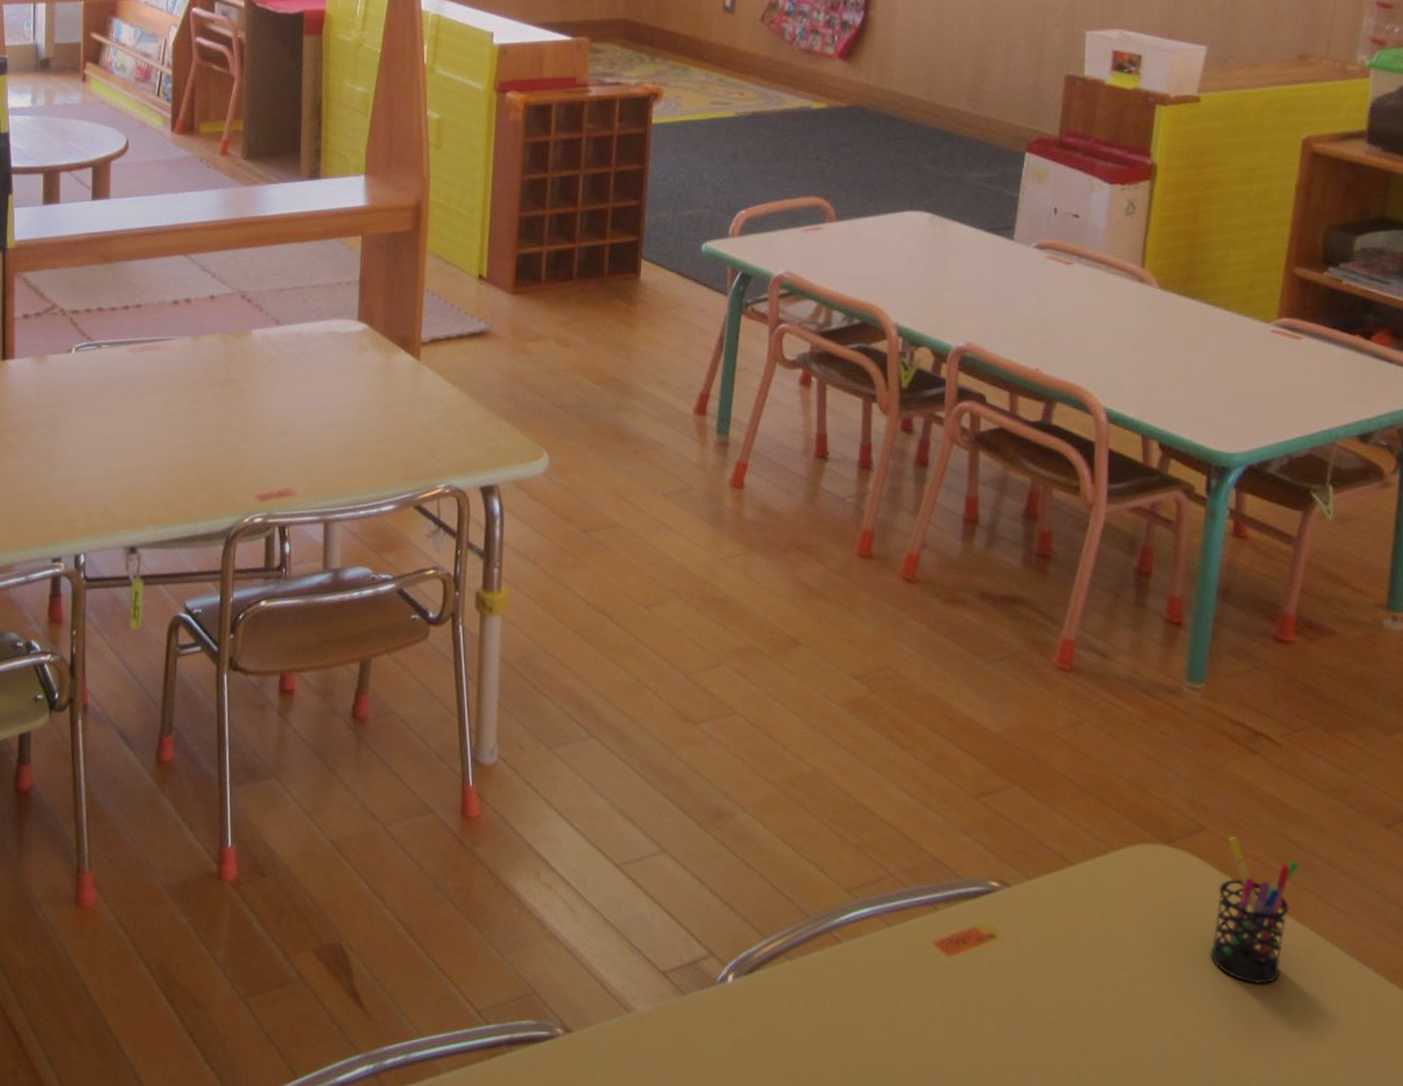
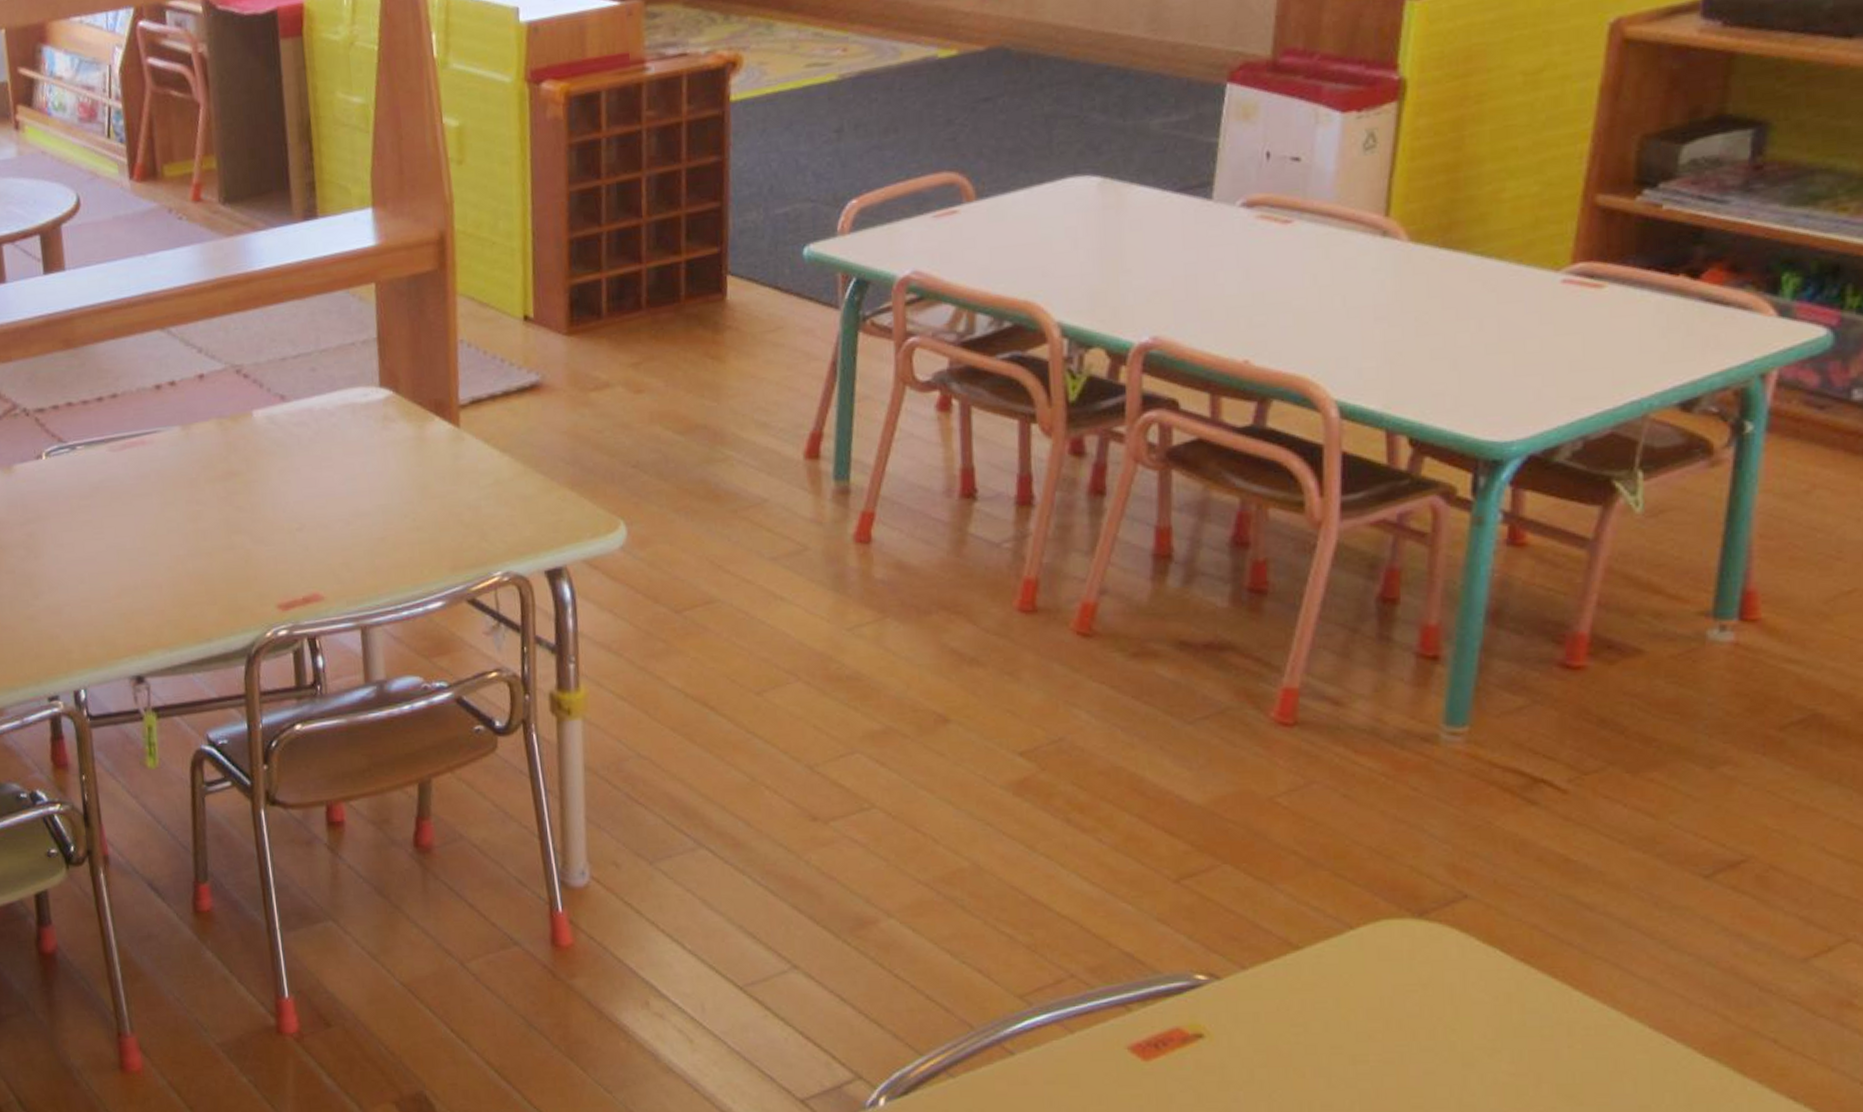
pen holder: present [1209,836,1300,984] -> none [1472,903,1590,1069]

